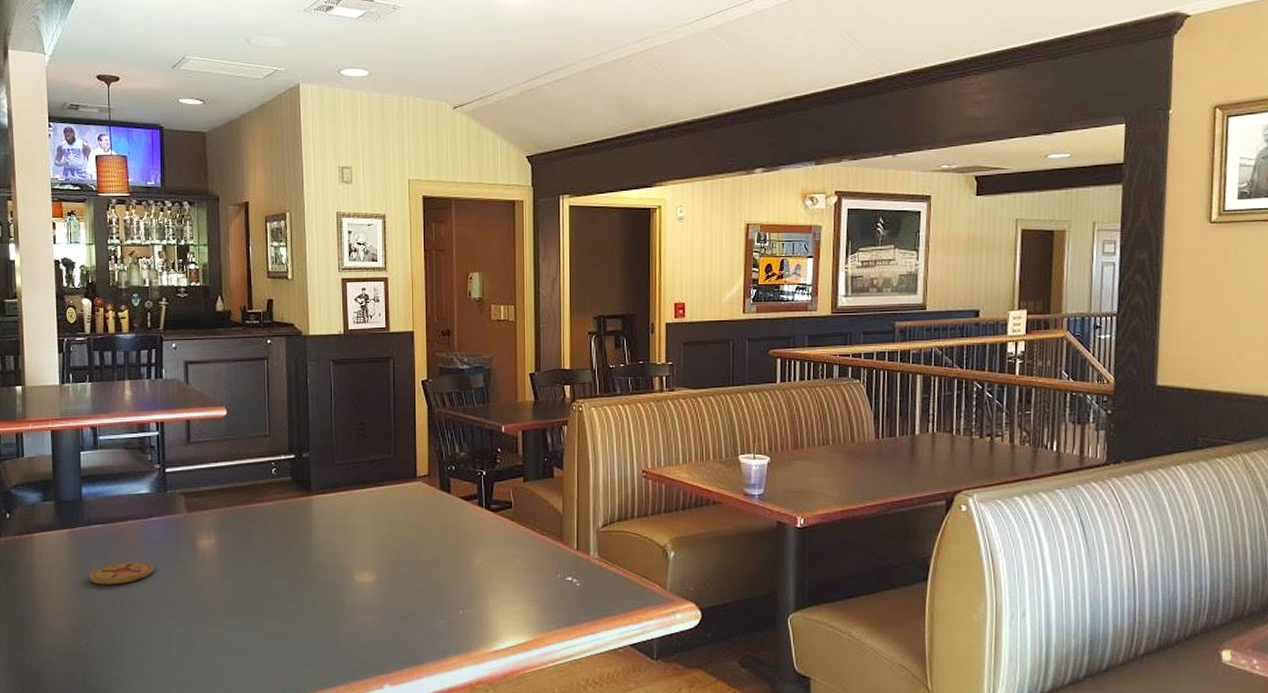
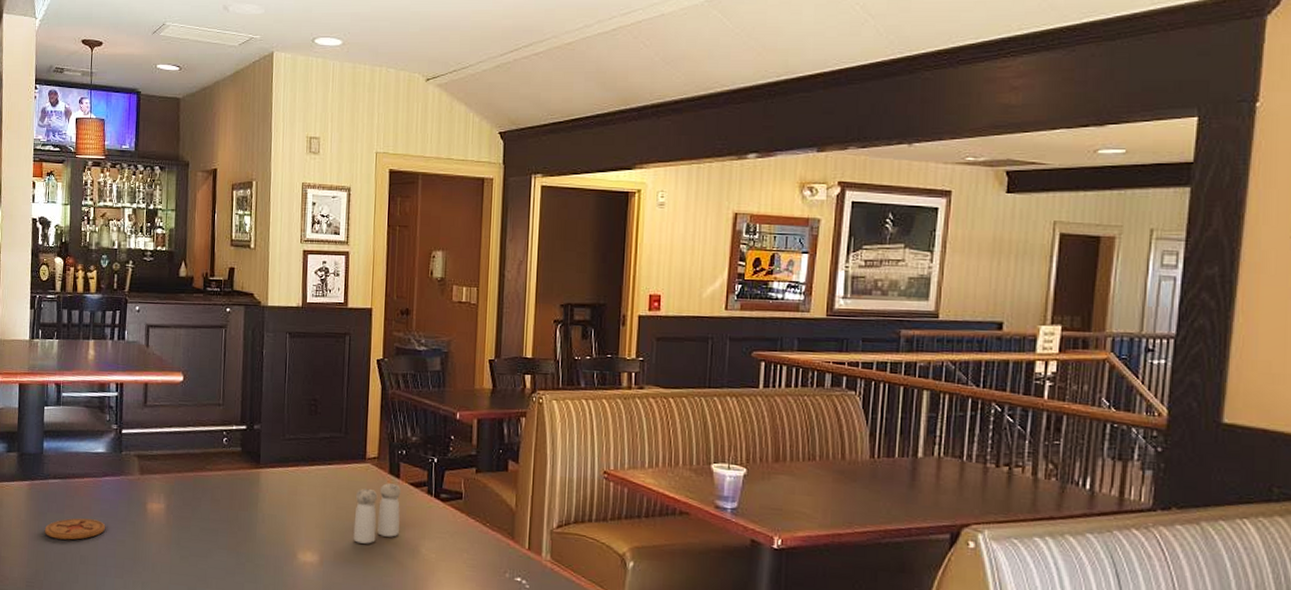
salt and pepper shaker: none [408,499,453,559] -> present [353,483,401,544]

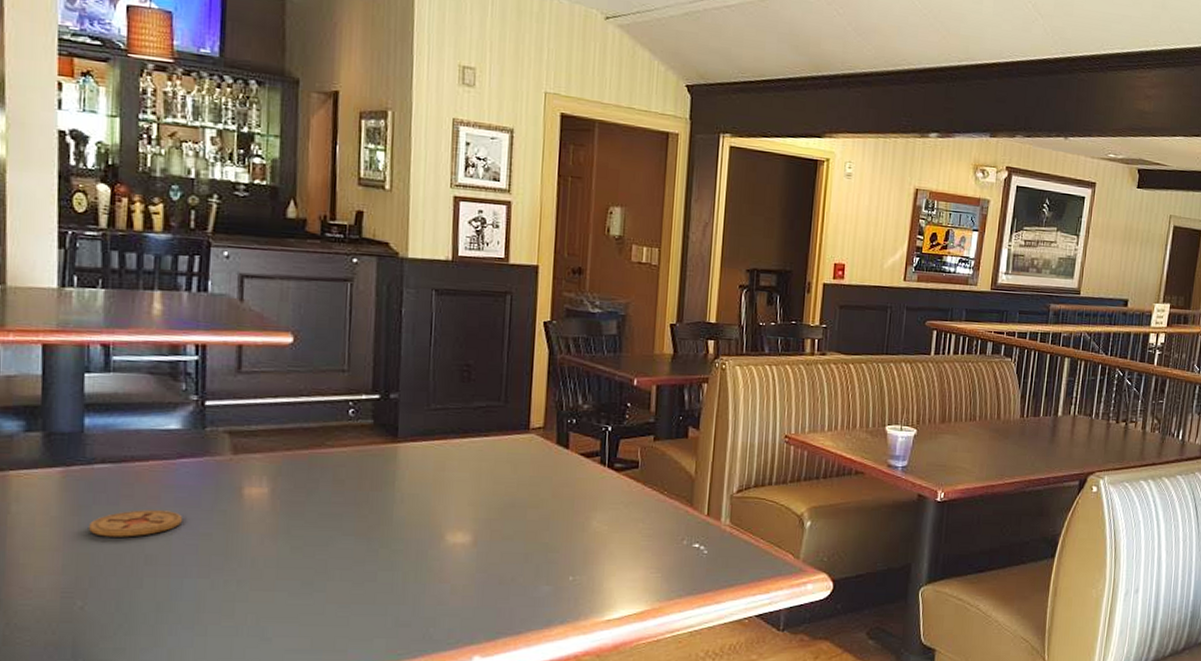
salt and pepper shaker: present [353,483,401,544] -> none [513,454,570,520]

